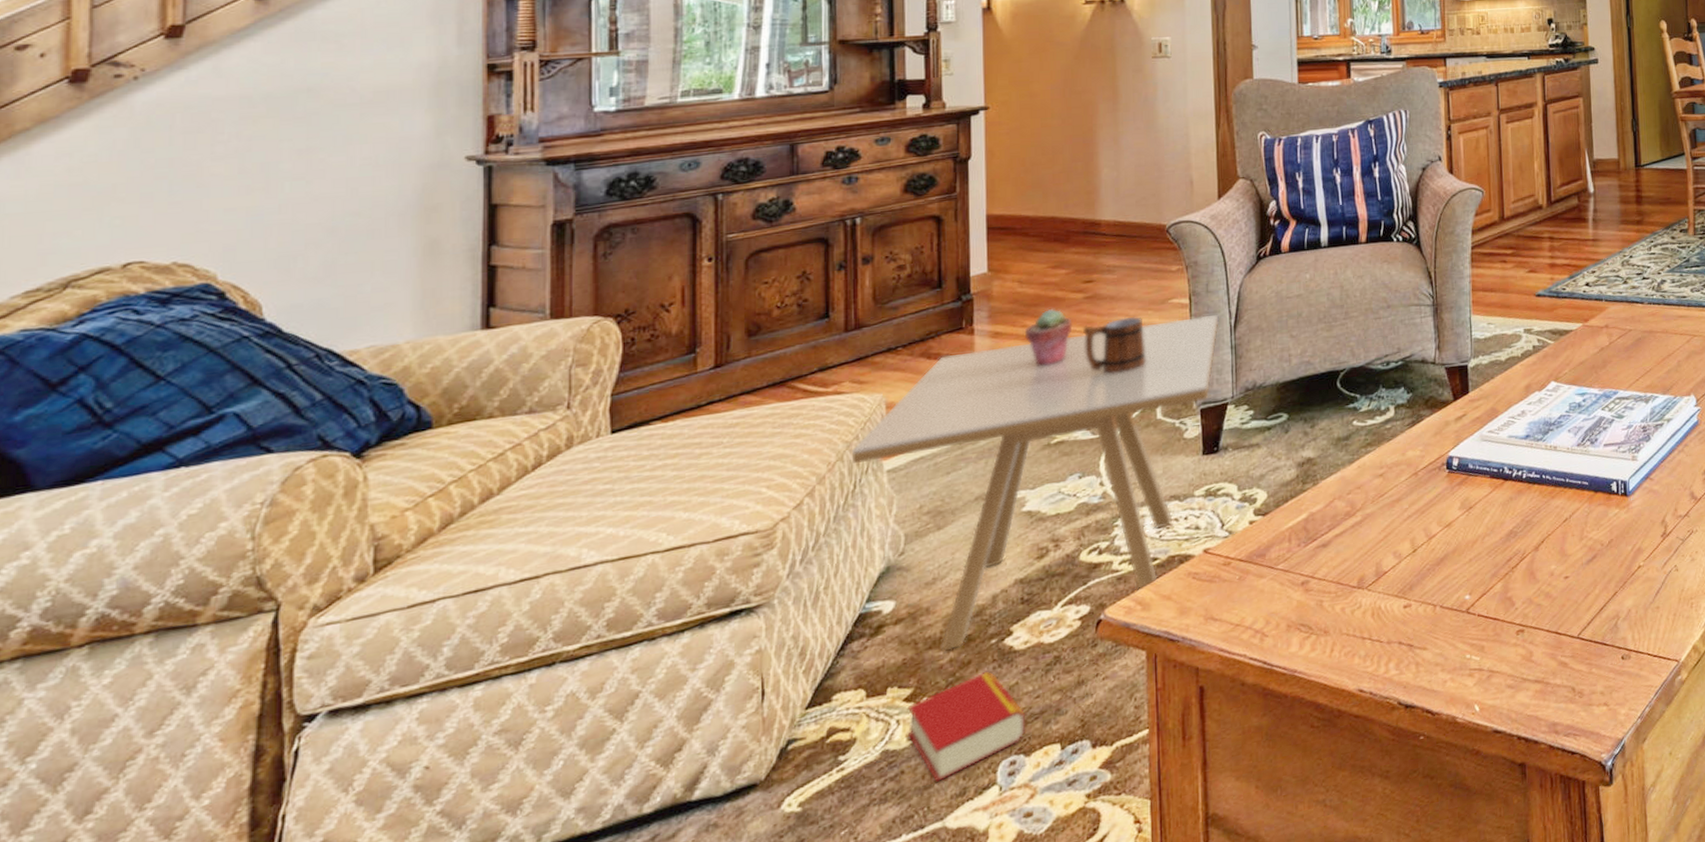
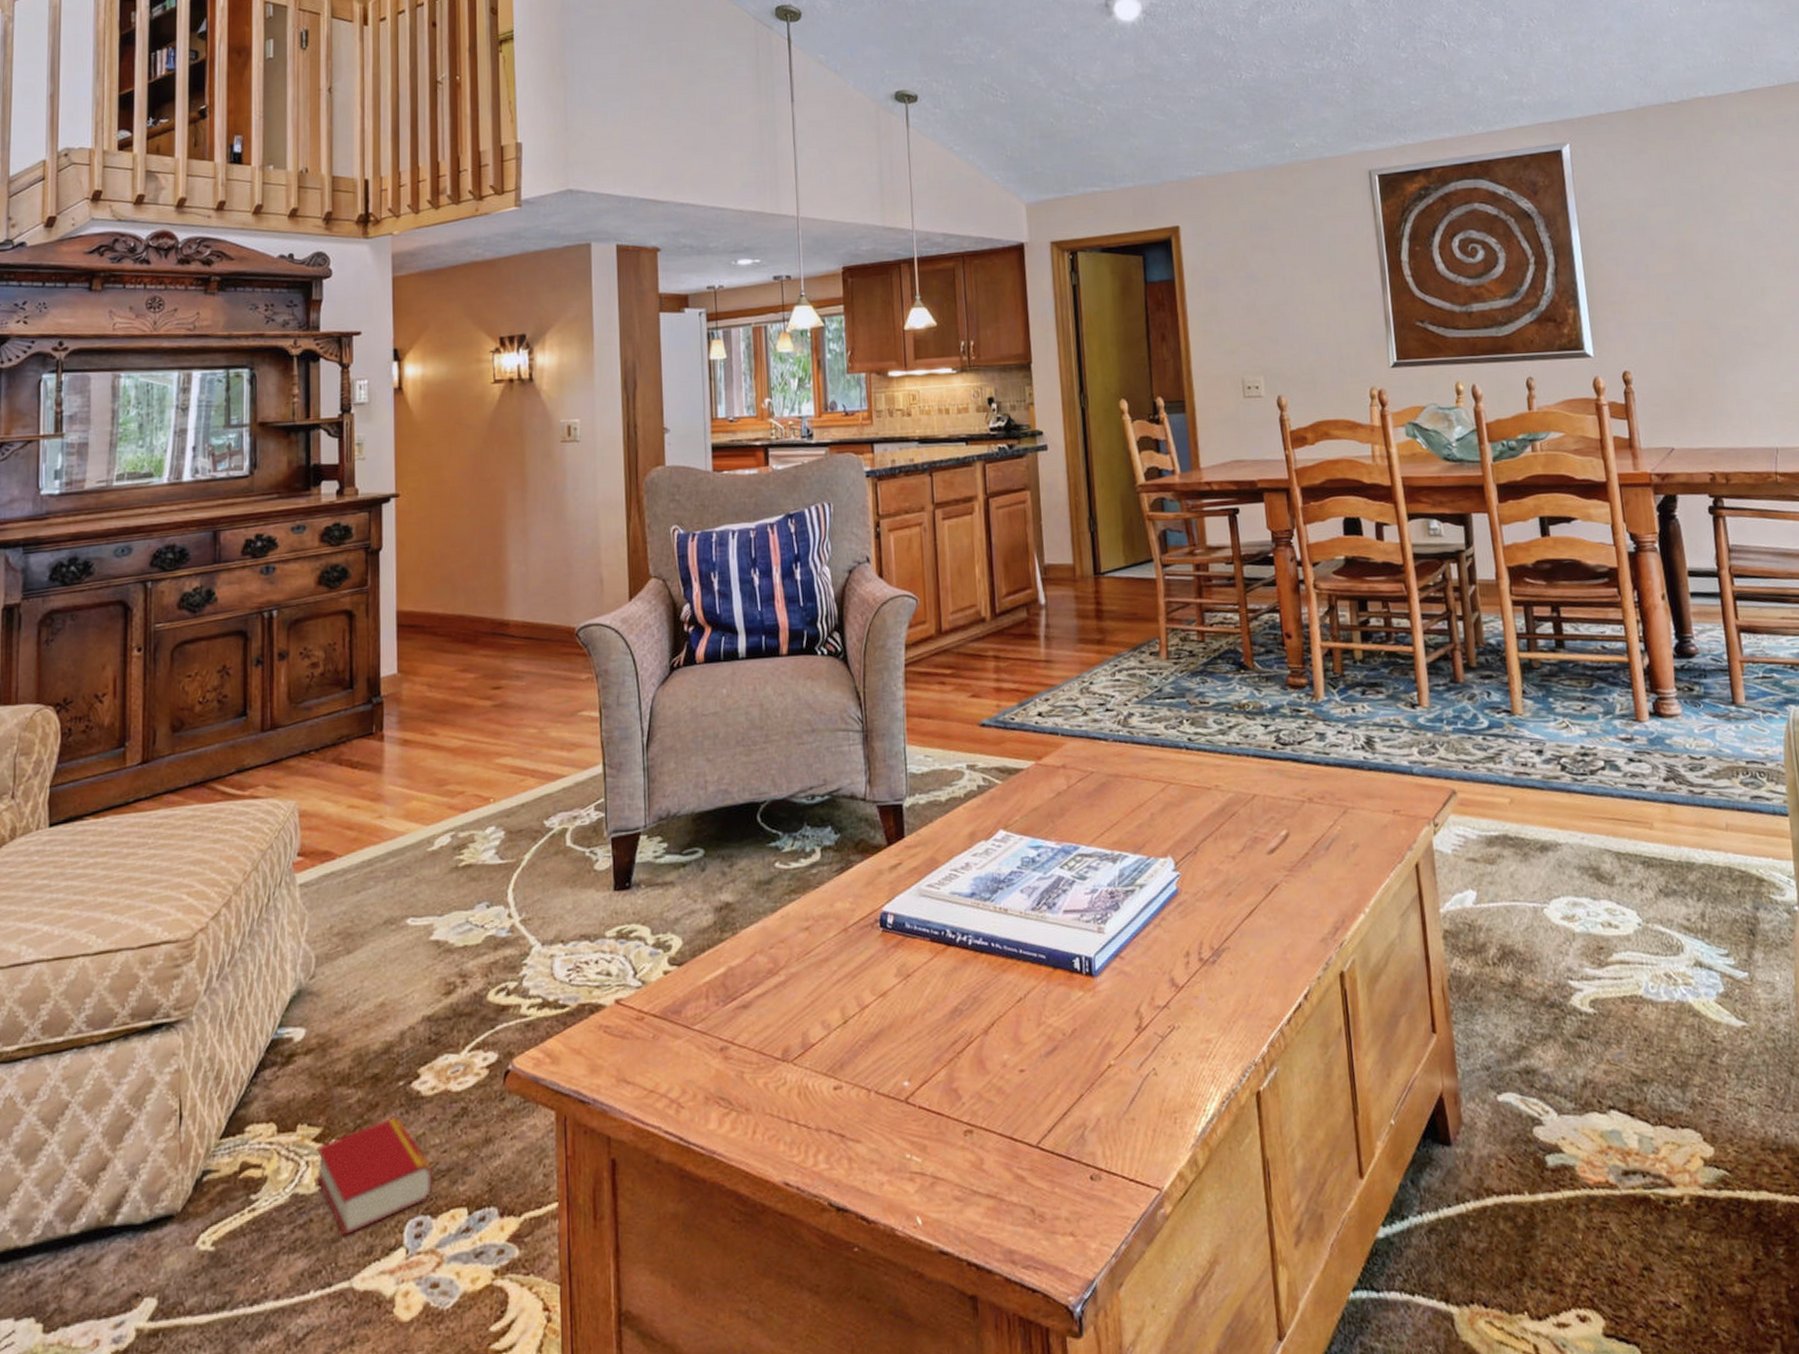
side table: present [852,314,1219,651] -> none [267,730,631,1089]
potted succulent: present [1024,308,1073,367] -> none [432,716,481,780]
mug: present [1082,316,1146,374] -> none [490,728,555,793]

